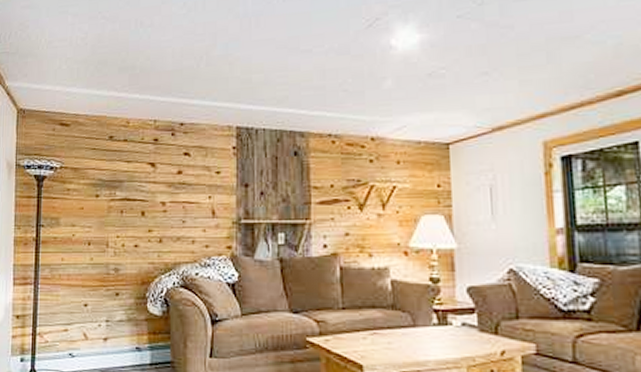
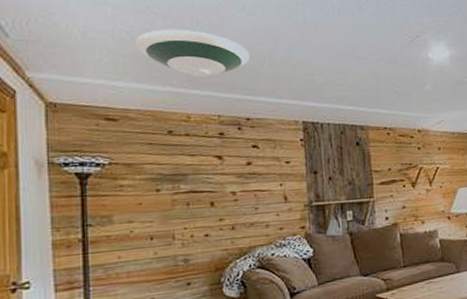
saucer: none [87,32,187,80] -> present [135,29,250,77]

